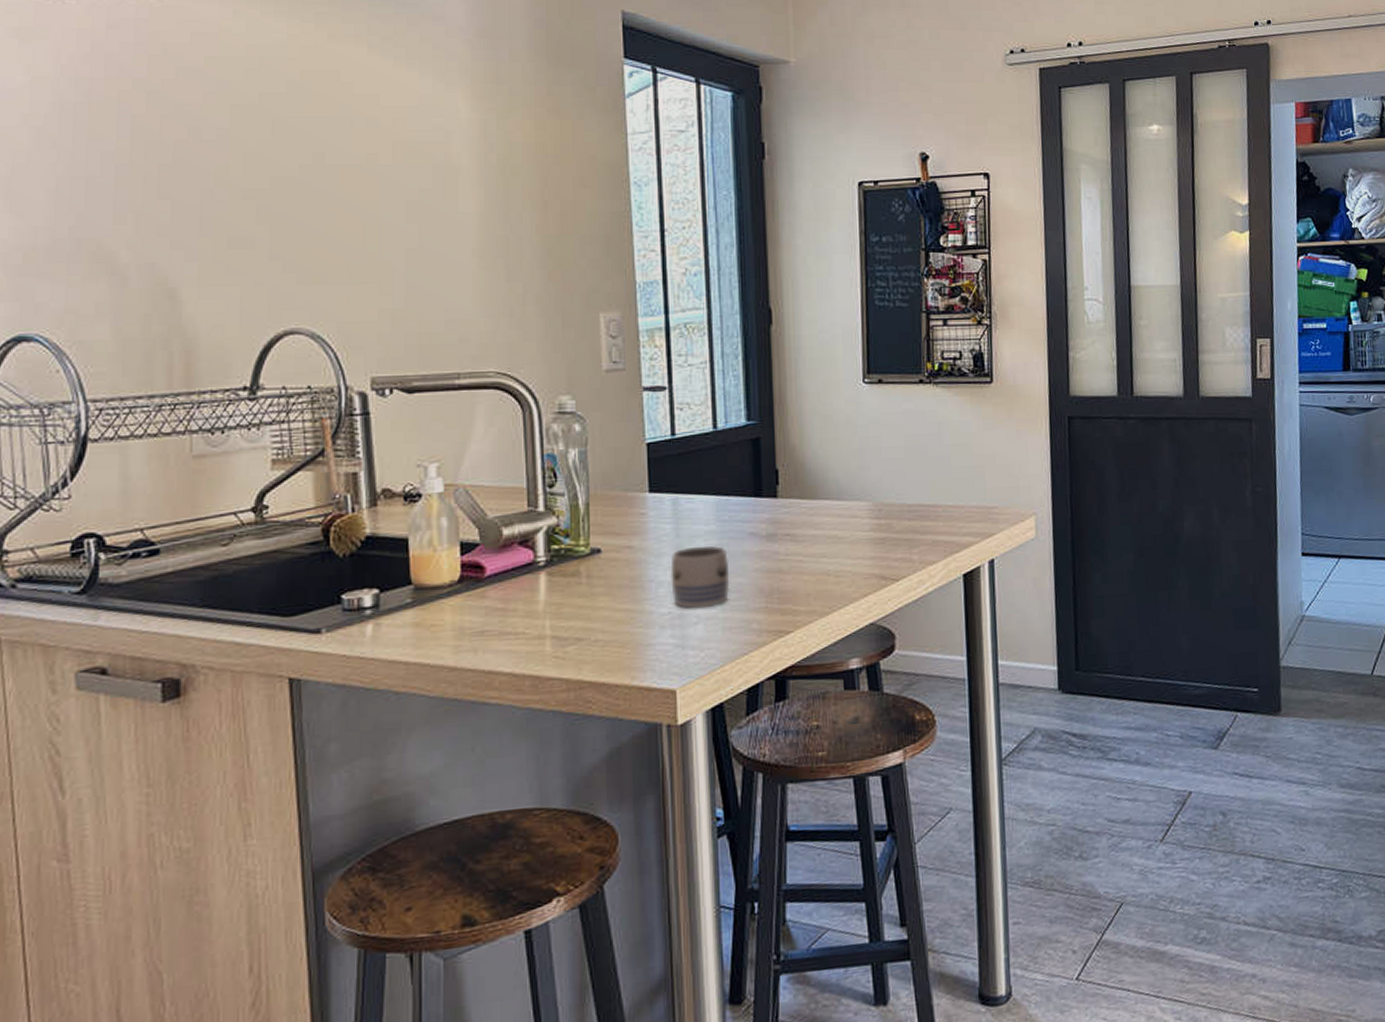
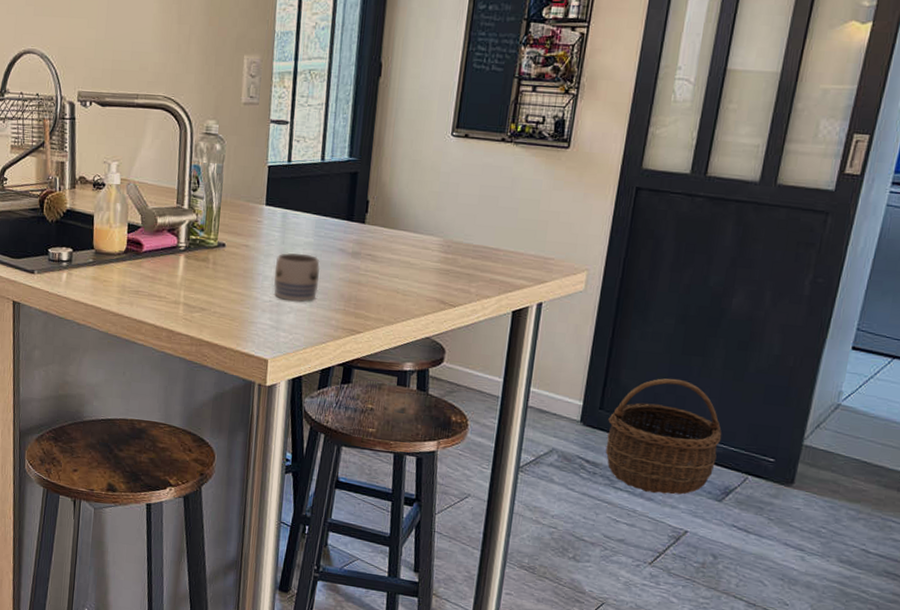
wicker basket: none [1087,620,1204,757] -> present [605,378,722,495]

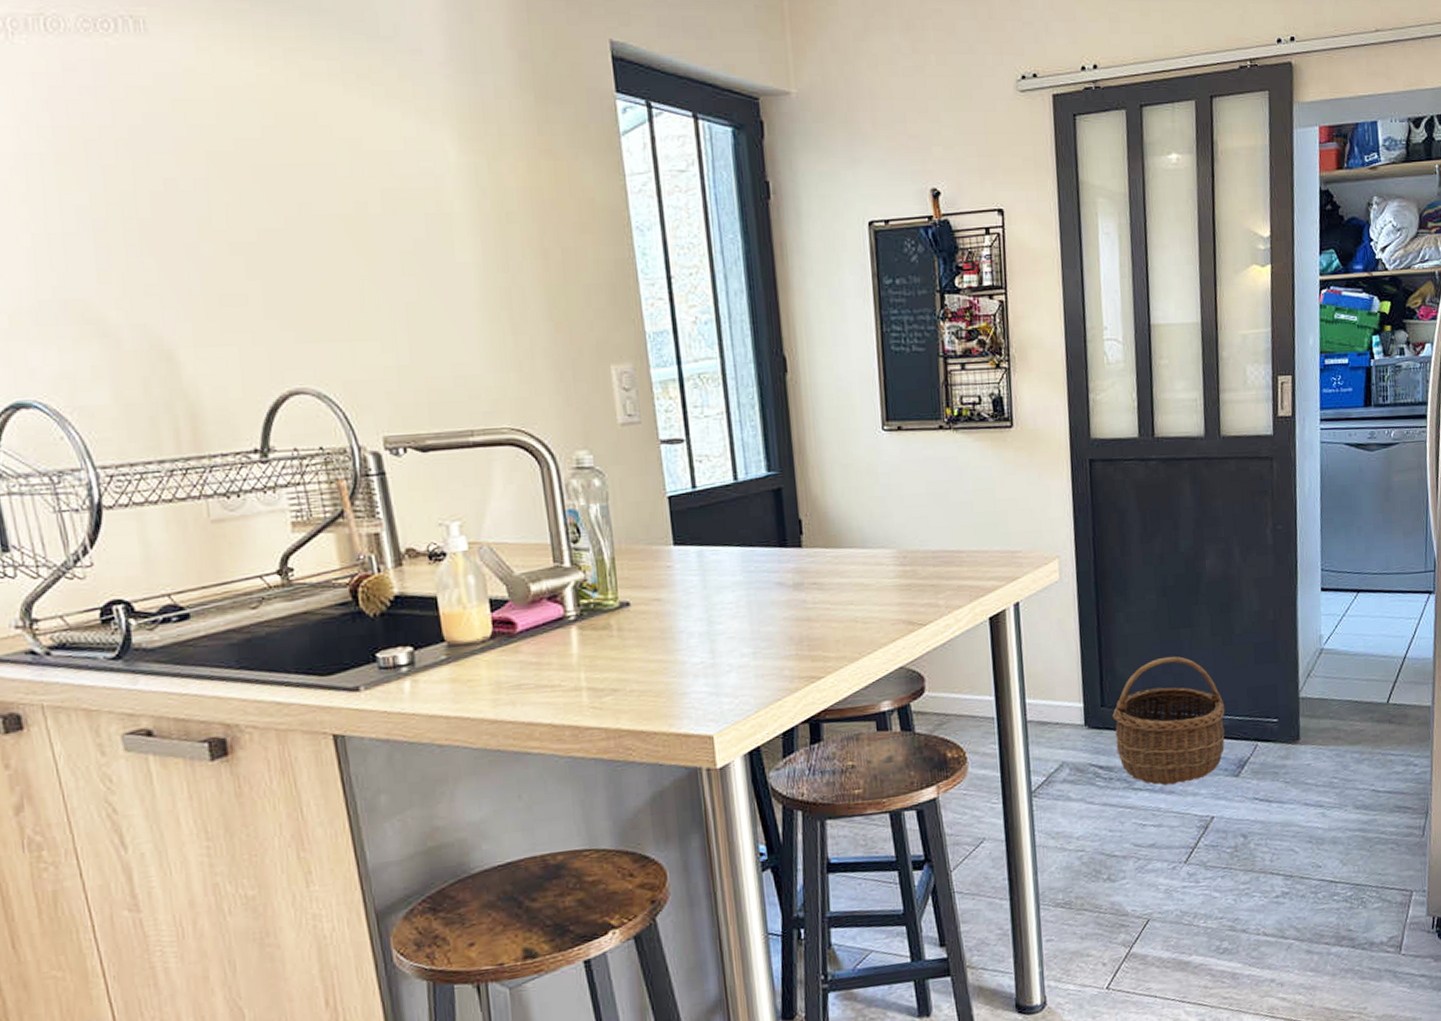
mug: present [273,252,321,302] -> none [700,596,761,657]

